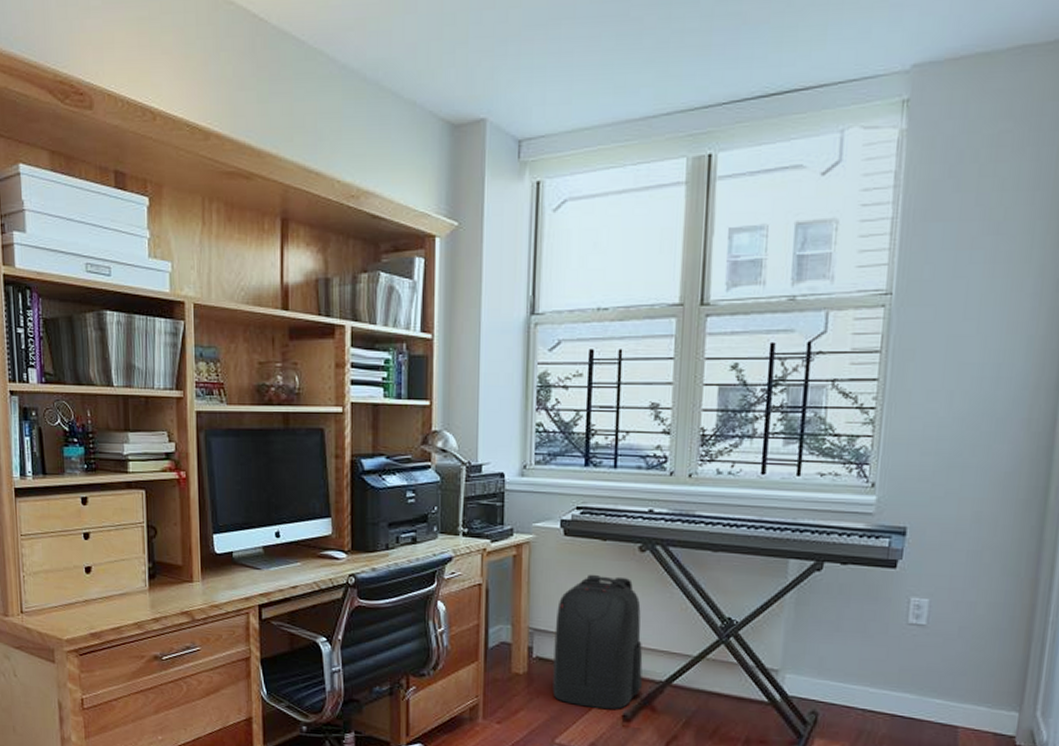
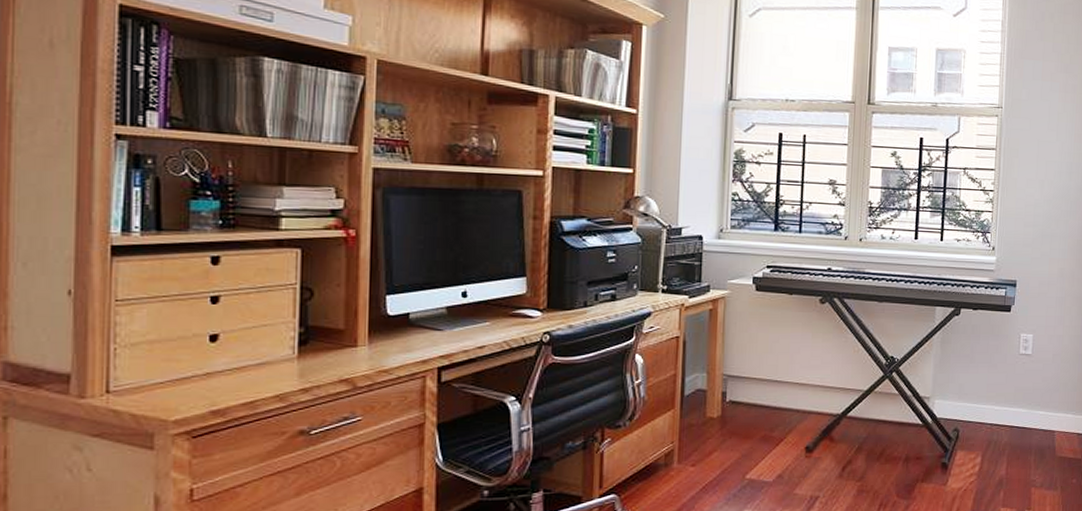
backpack: present [553,574,643,710] -> none [744,324,823,444]

